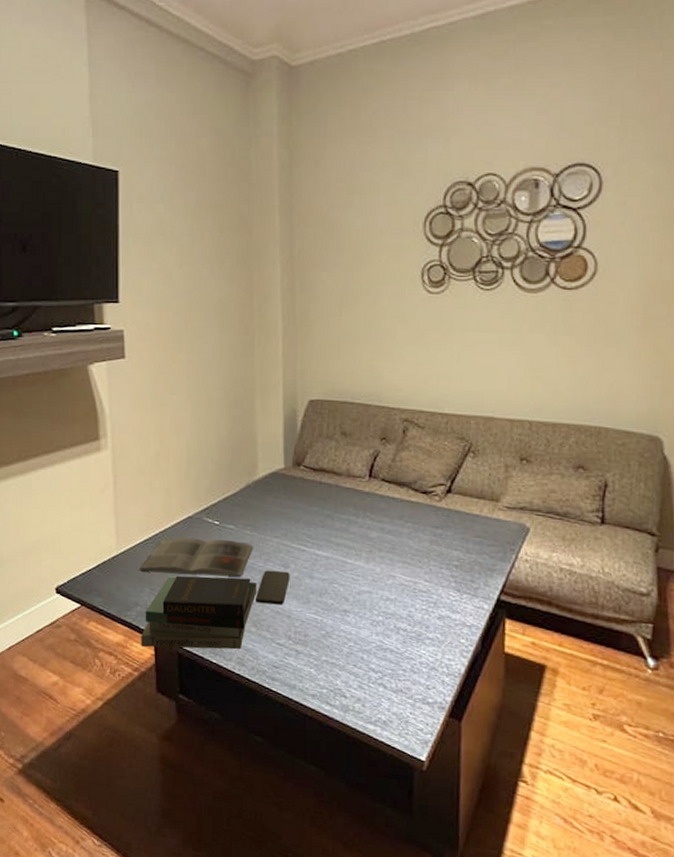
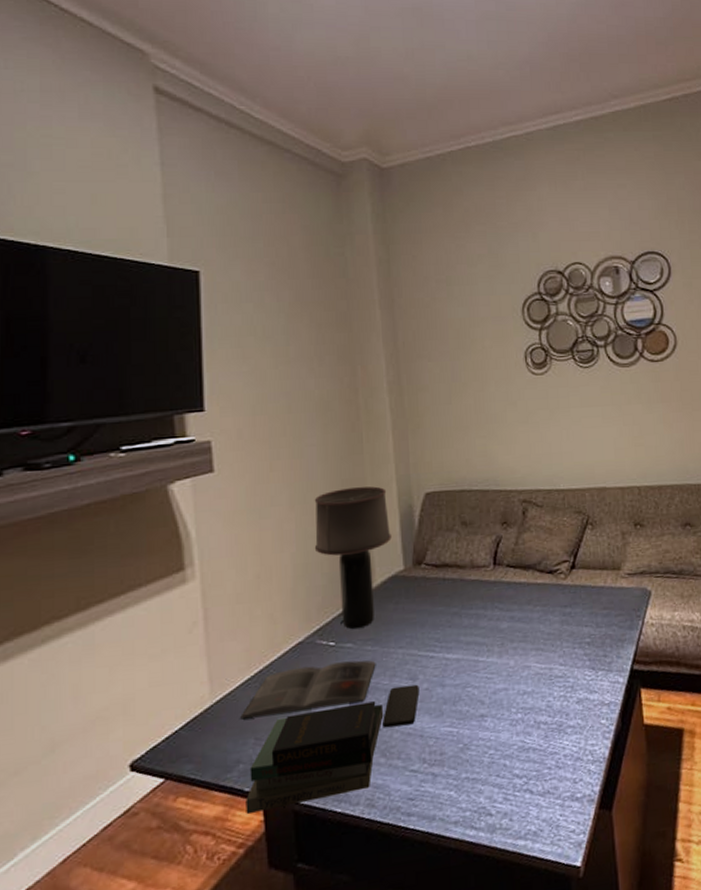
table lamp: none [206,386,275,513] -> present [314,486,392,629]

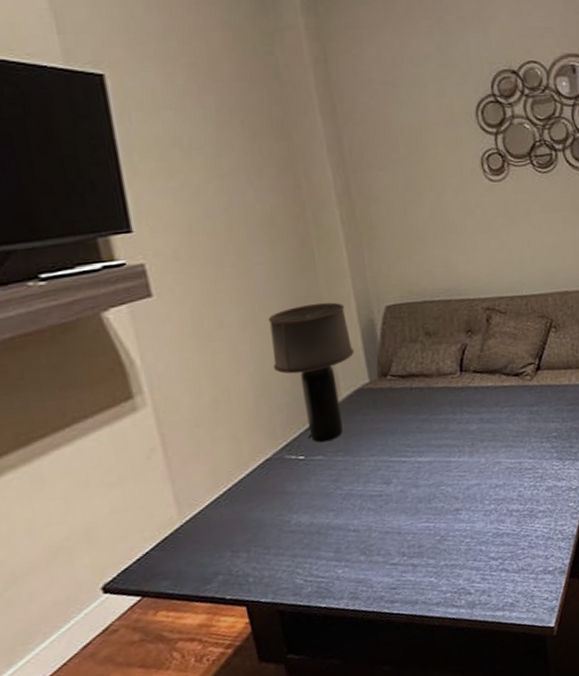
magazine: present [239,660,376,720] -> none [212,469,349,536]
books: present [245,701,384,815] -> none [228,506,361,620]
smartphone: present [381,684,420,728] -> none [359,487,394,530]

